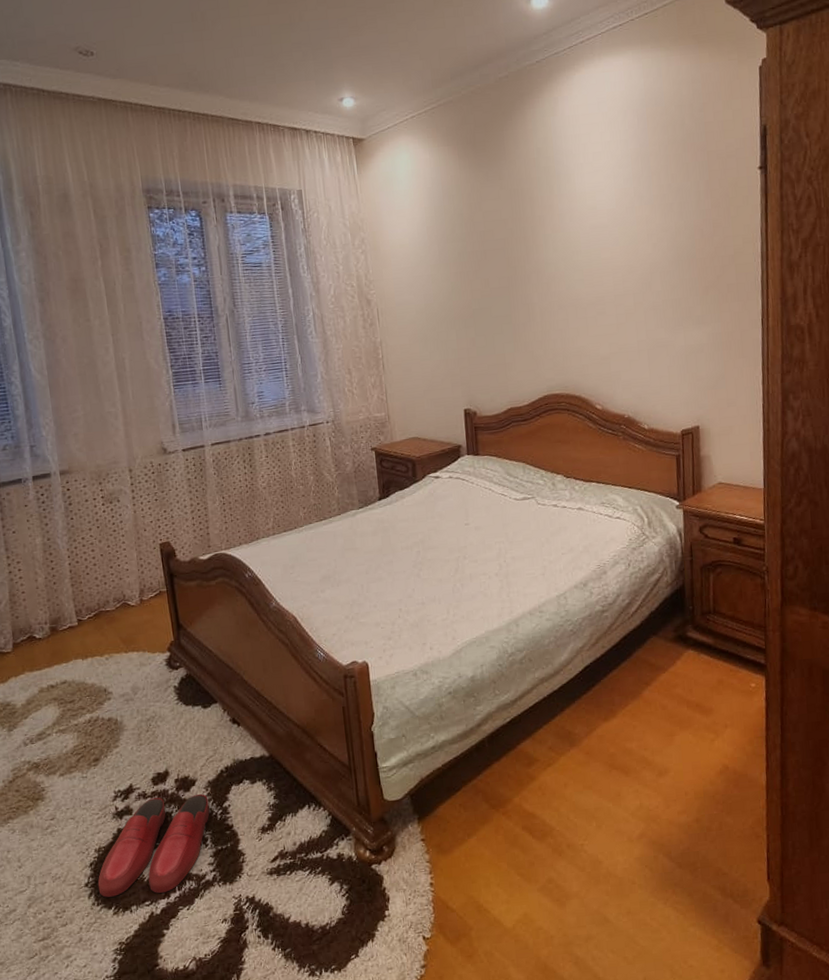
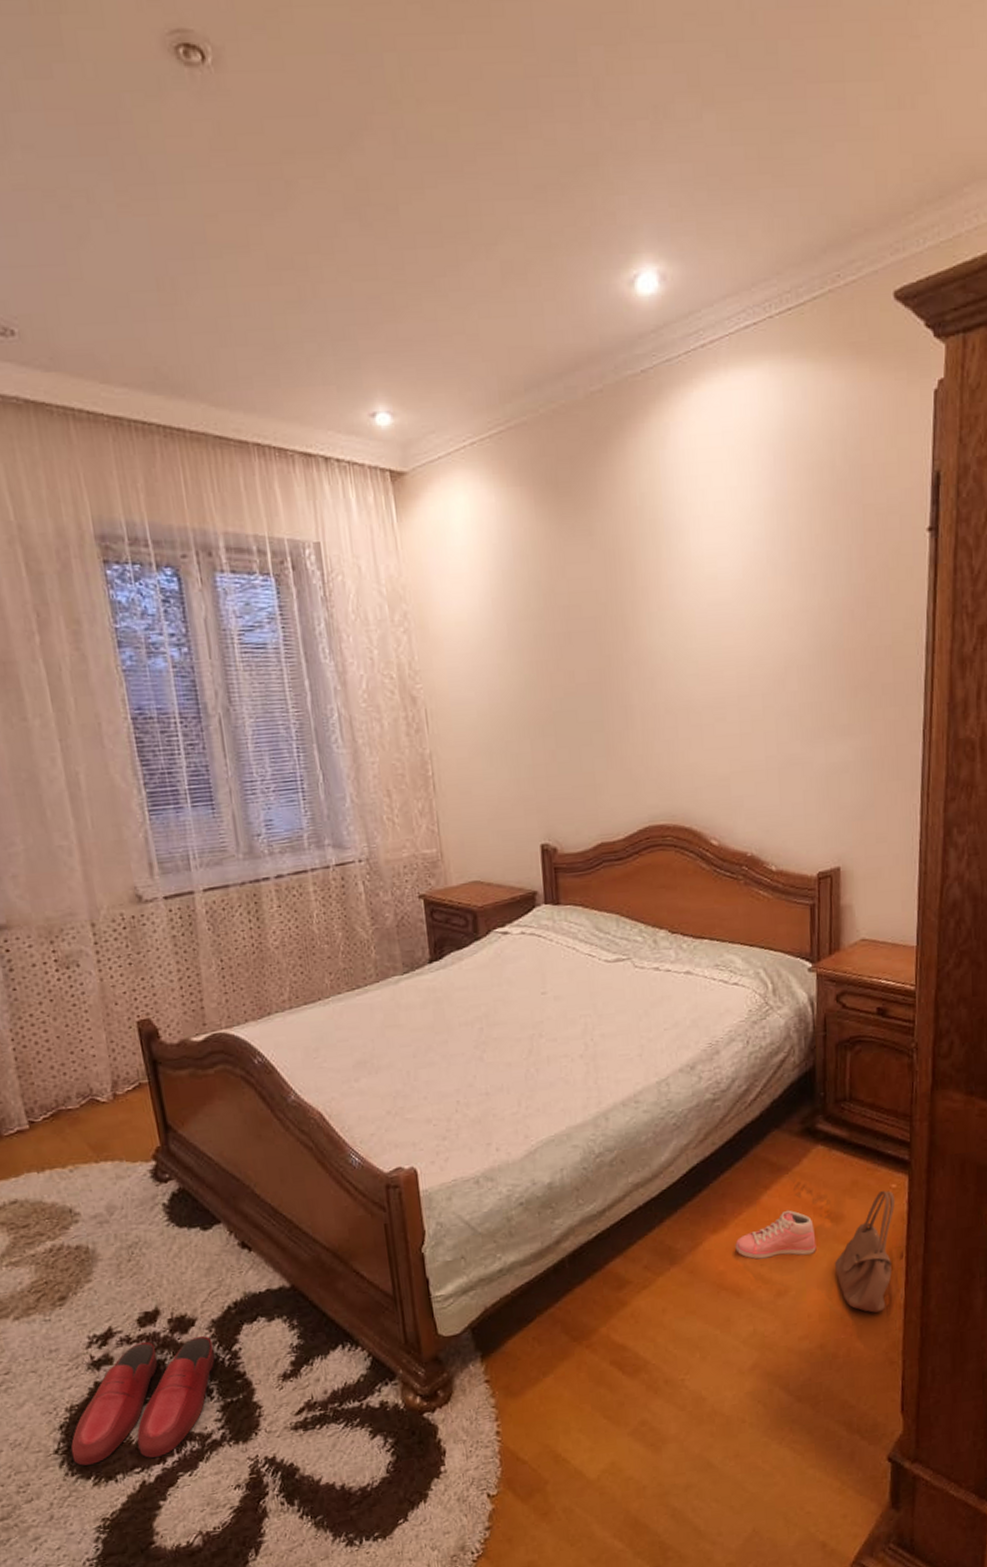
sneaker: none [623,703,690,744] -> present [735,1210,816,1260]
handbag: none [705,689,755,793] -> present [834,1190,896,1313]

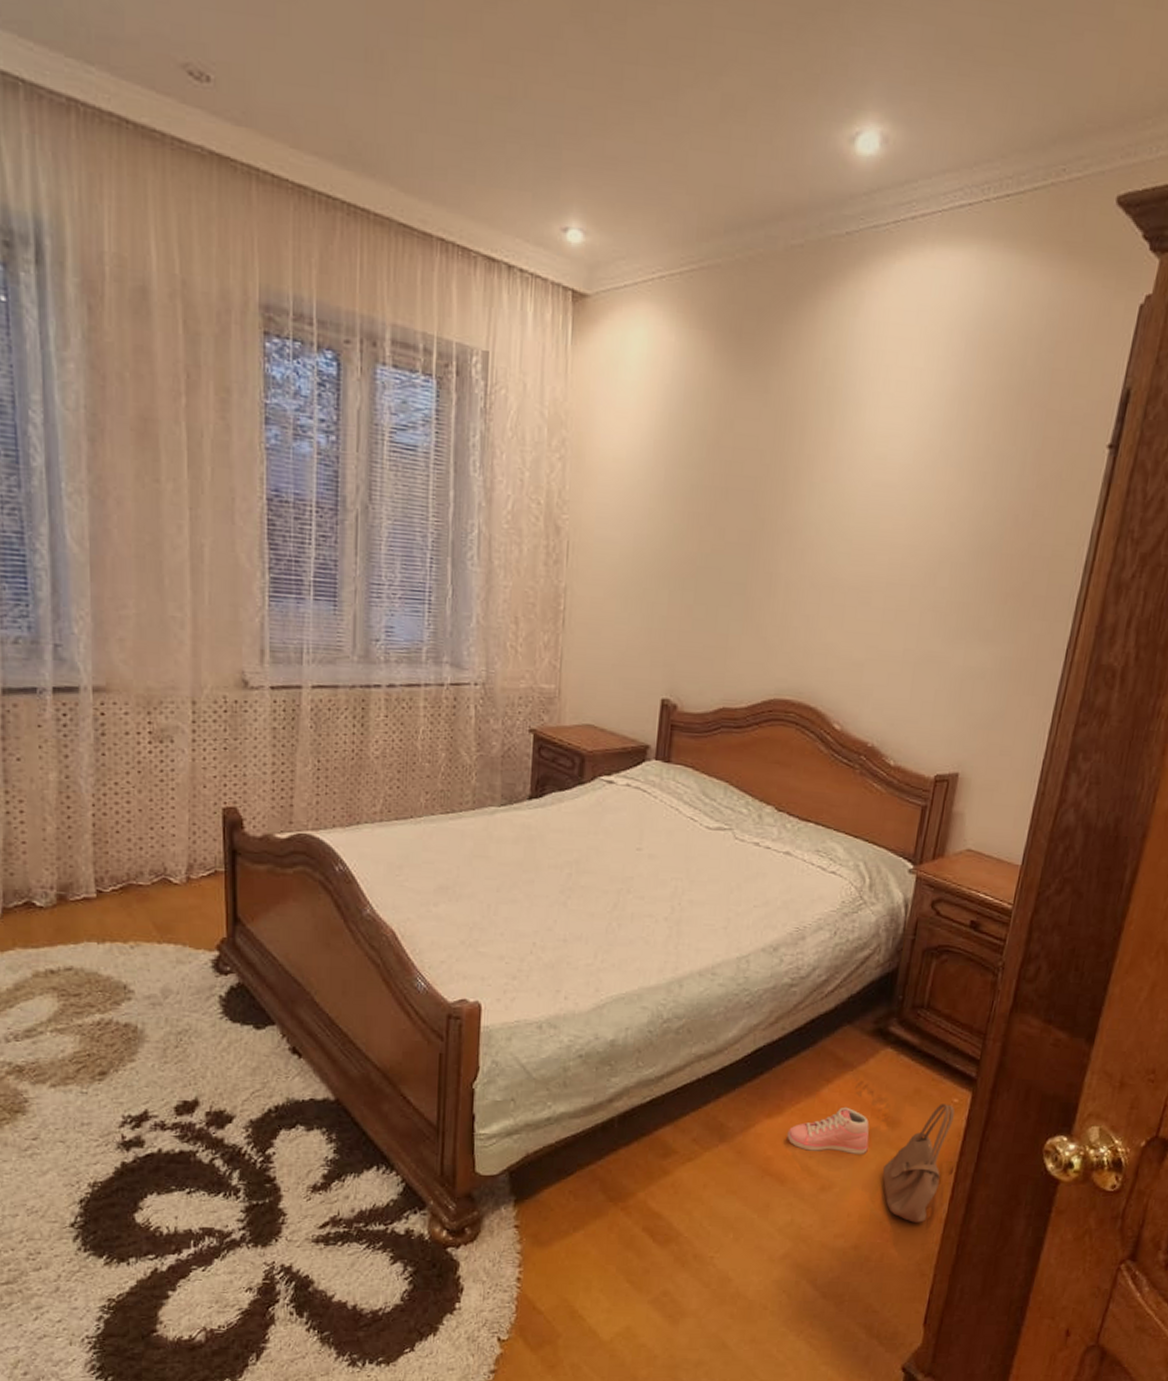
slippers: present [70,1336,215,1466] -> none [87,1131,247,1248]

